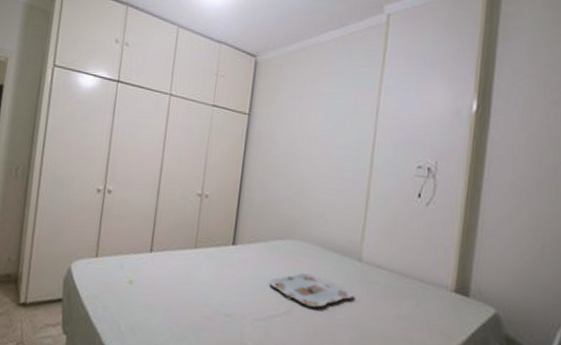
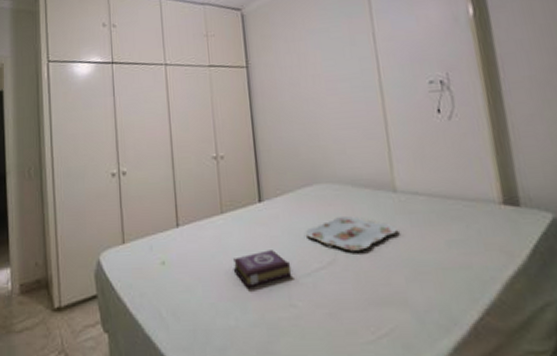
book: none [195,290,250,321] -> present [233,250,292,288]

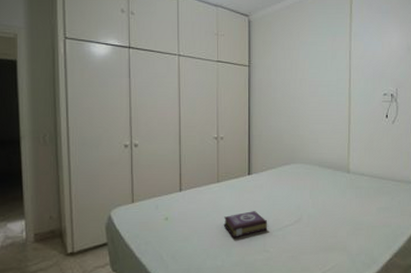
serving tray: present [305,215,398,251] -> none [281,188,346,213]

